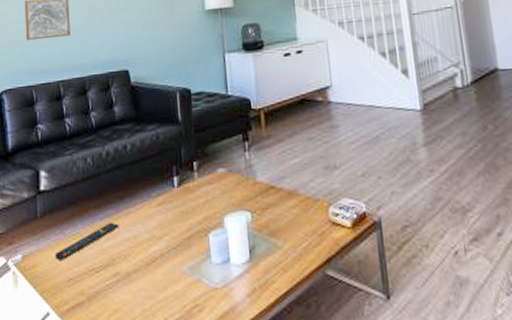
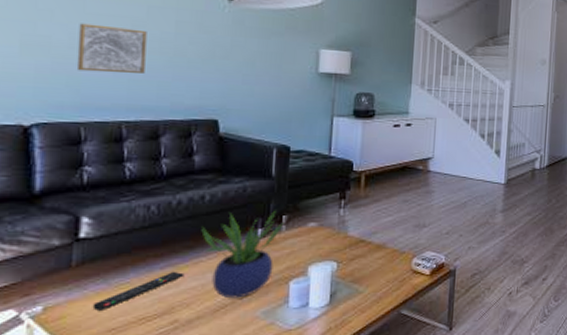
potted plant: none [127,158,196,252] -> present [201,211,284,299]

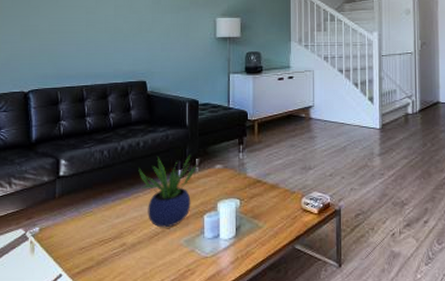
wall art: present [76,23,147,74] -> none [54,14,96,50]
remote control: present [92,271,185,311] -> none [69,203,128,233]

